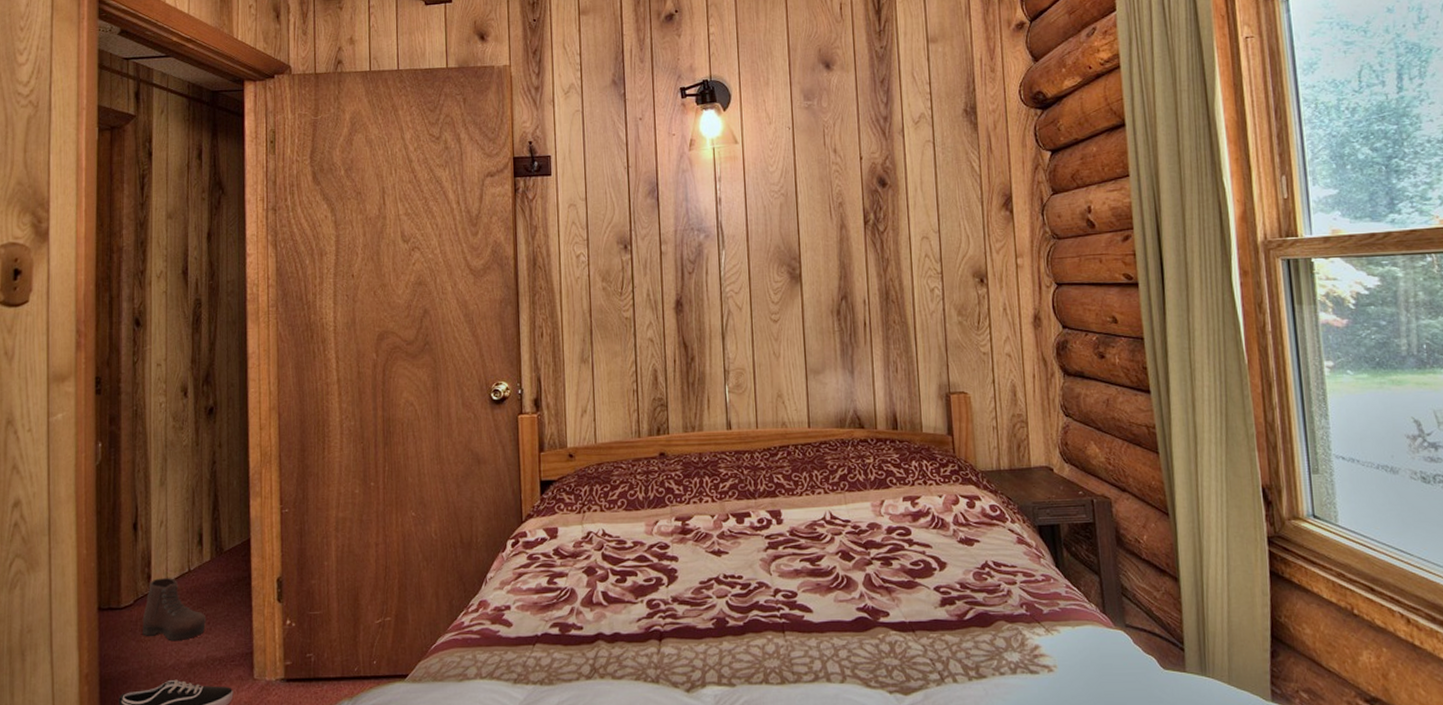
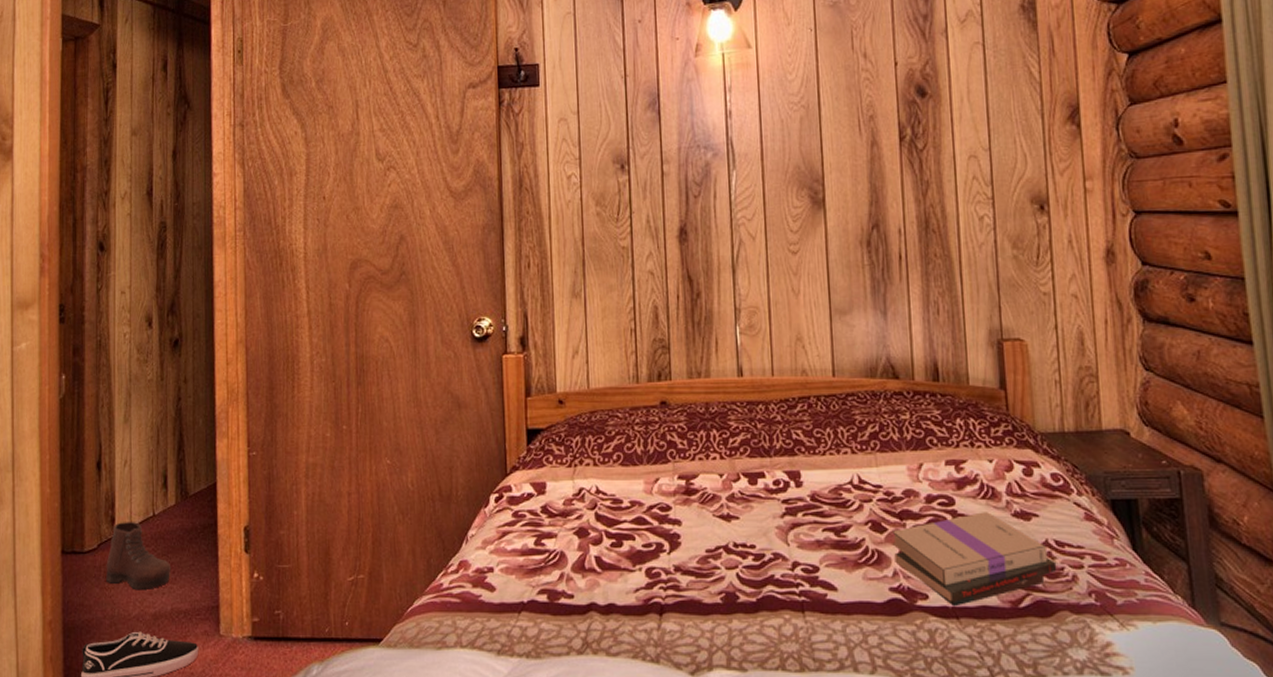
books: none [859,540,995,622] -> present [893,512,1057,607]

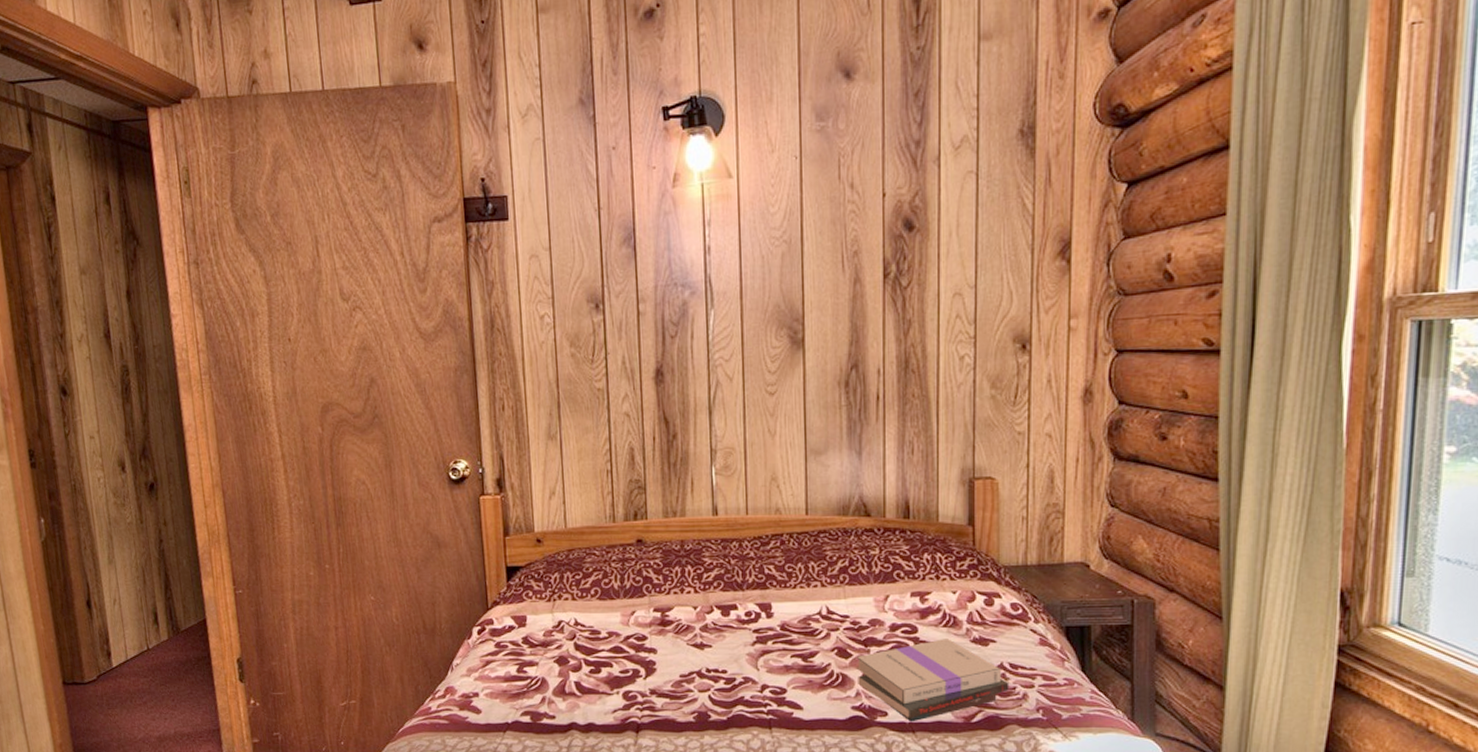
boot: present [106,522,171,591] -> none [107,655,171,717]

